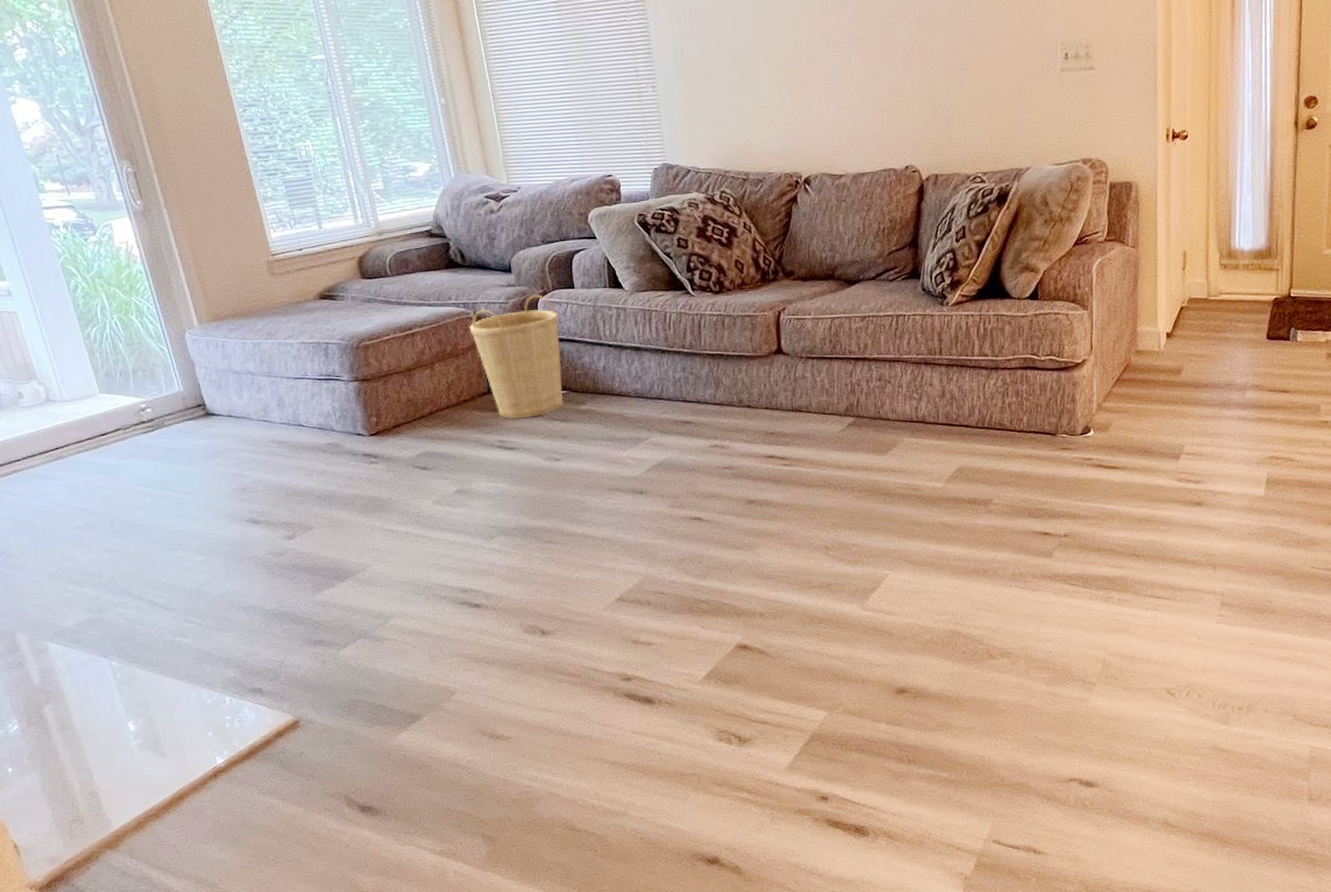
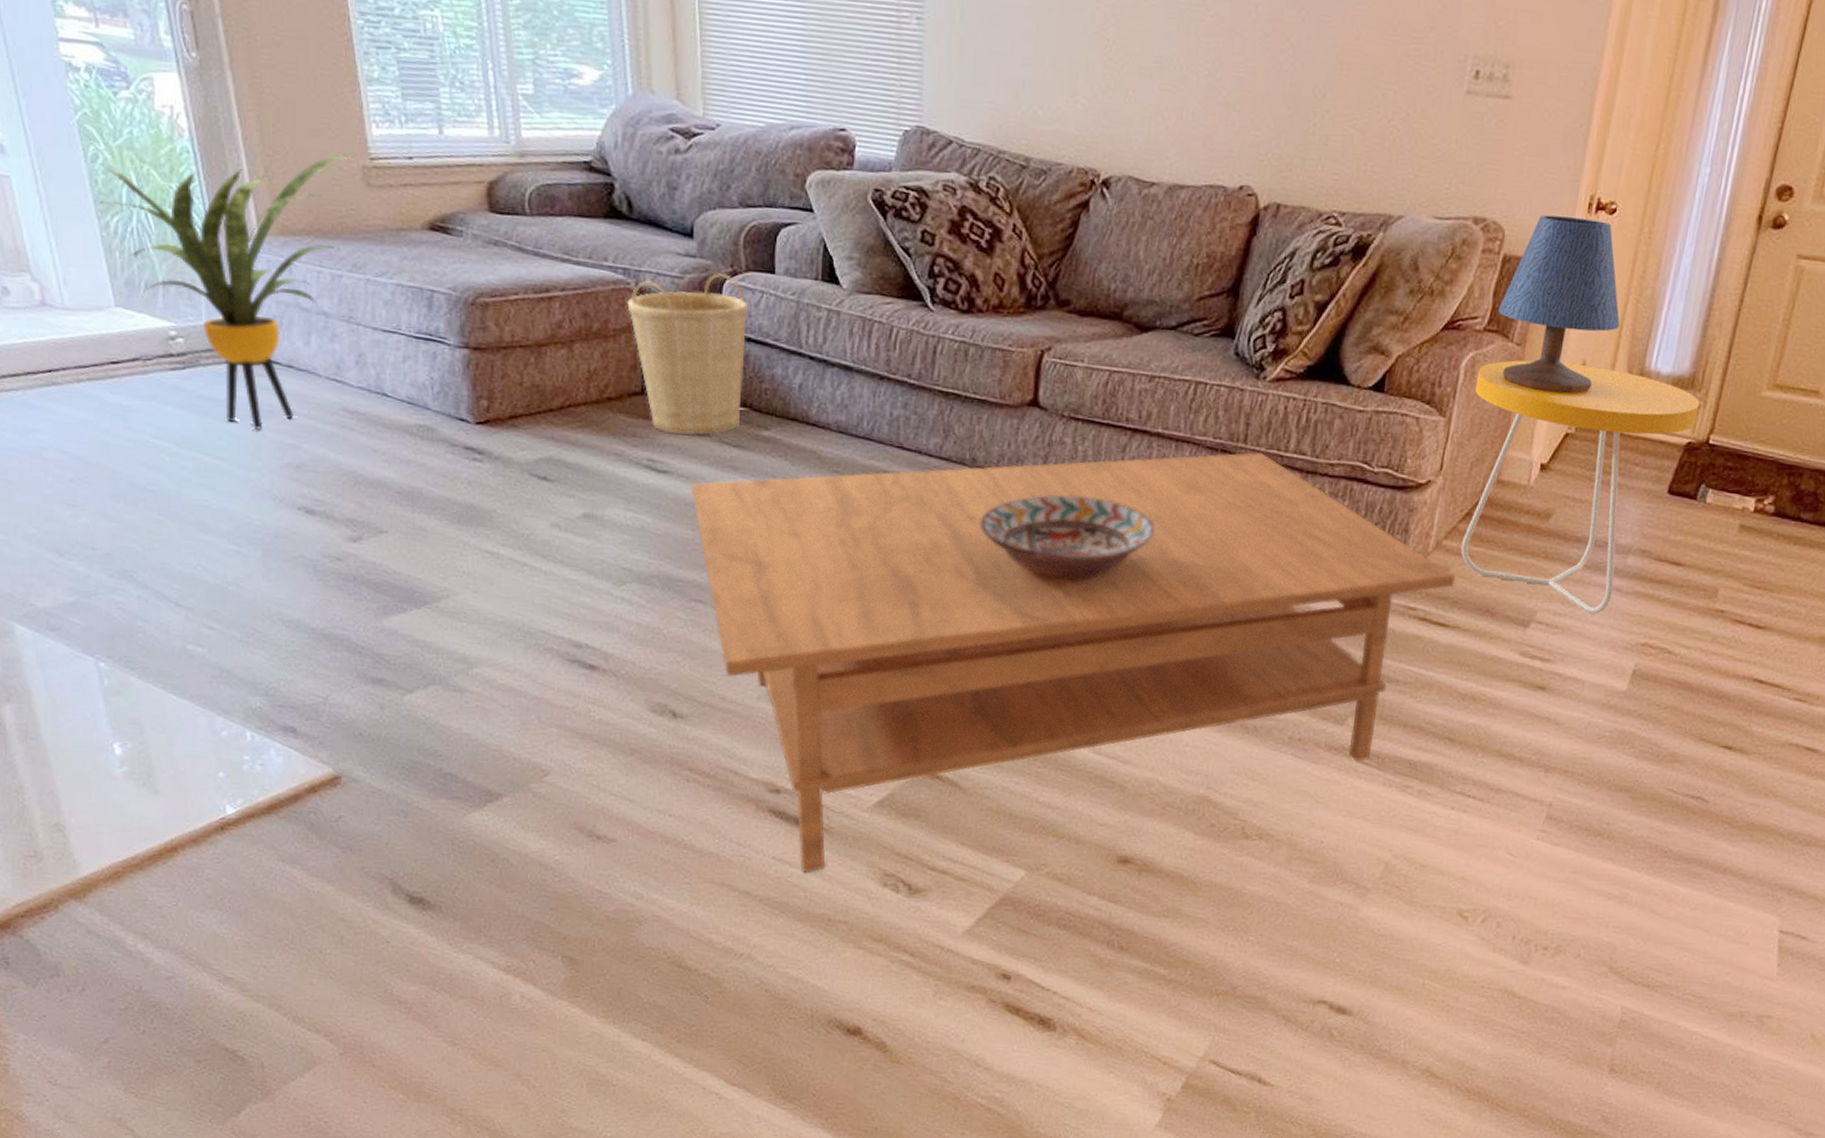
house plant: none [79,253,262,468] -> present [99,153,357,431]
coffee table: none [533,359,1118,740] -> present [691,451,1456,873]
decorative bowl: none [752,415,884,481] -> present [980,495,1155,580]
side table: none [1106,253,1278,440] -> present [1460,360,1700,614]
table lamp: none [1112,146,1207,279] -> present [1497,215,1620,395]

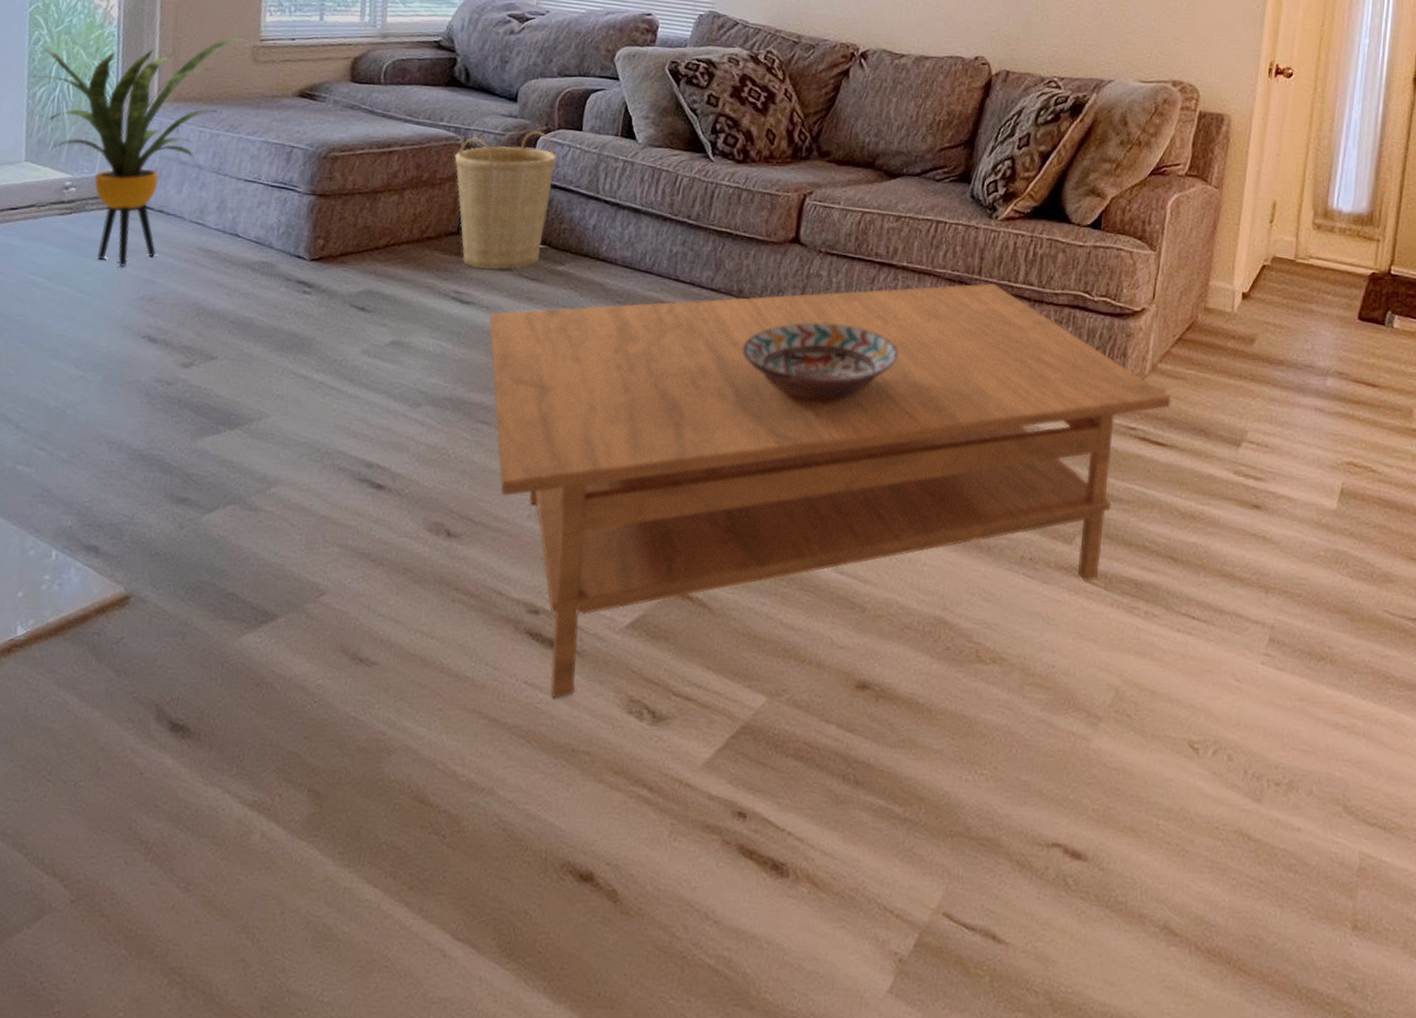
side table: present [1460,360,1700,614] -> none [1174,200,1379,434]
table lamp: present [1497,215,1620,395] -> none [1196,78,1304,231]

